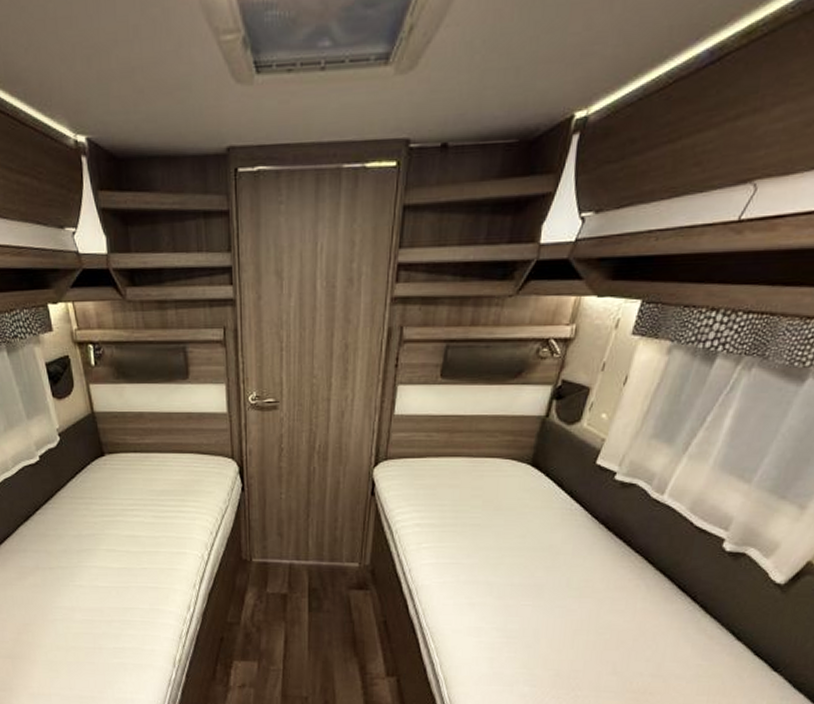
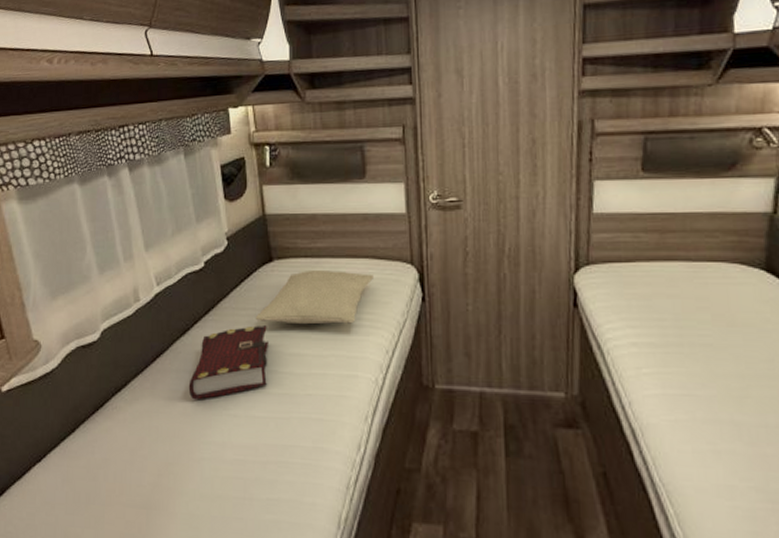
book: none [36,512,107,574] -> present [188,326,268,400]
pillow: none [91,464,199,511] -> present [255,271,375,325]

